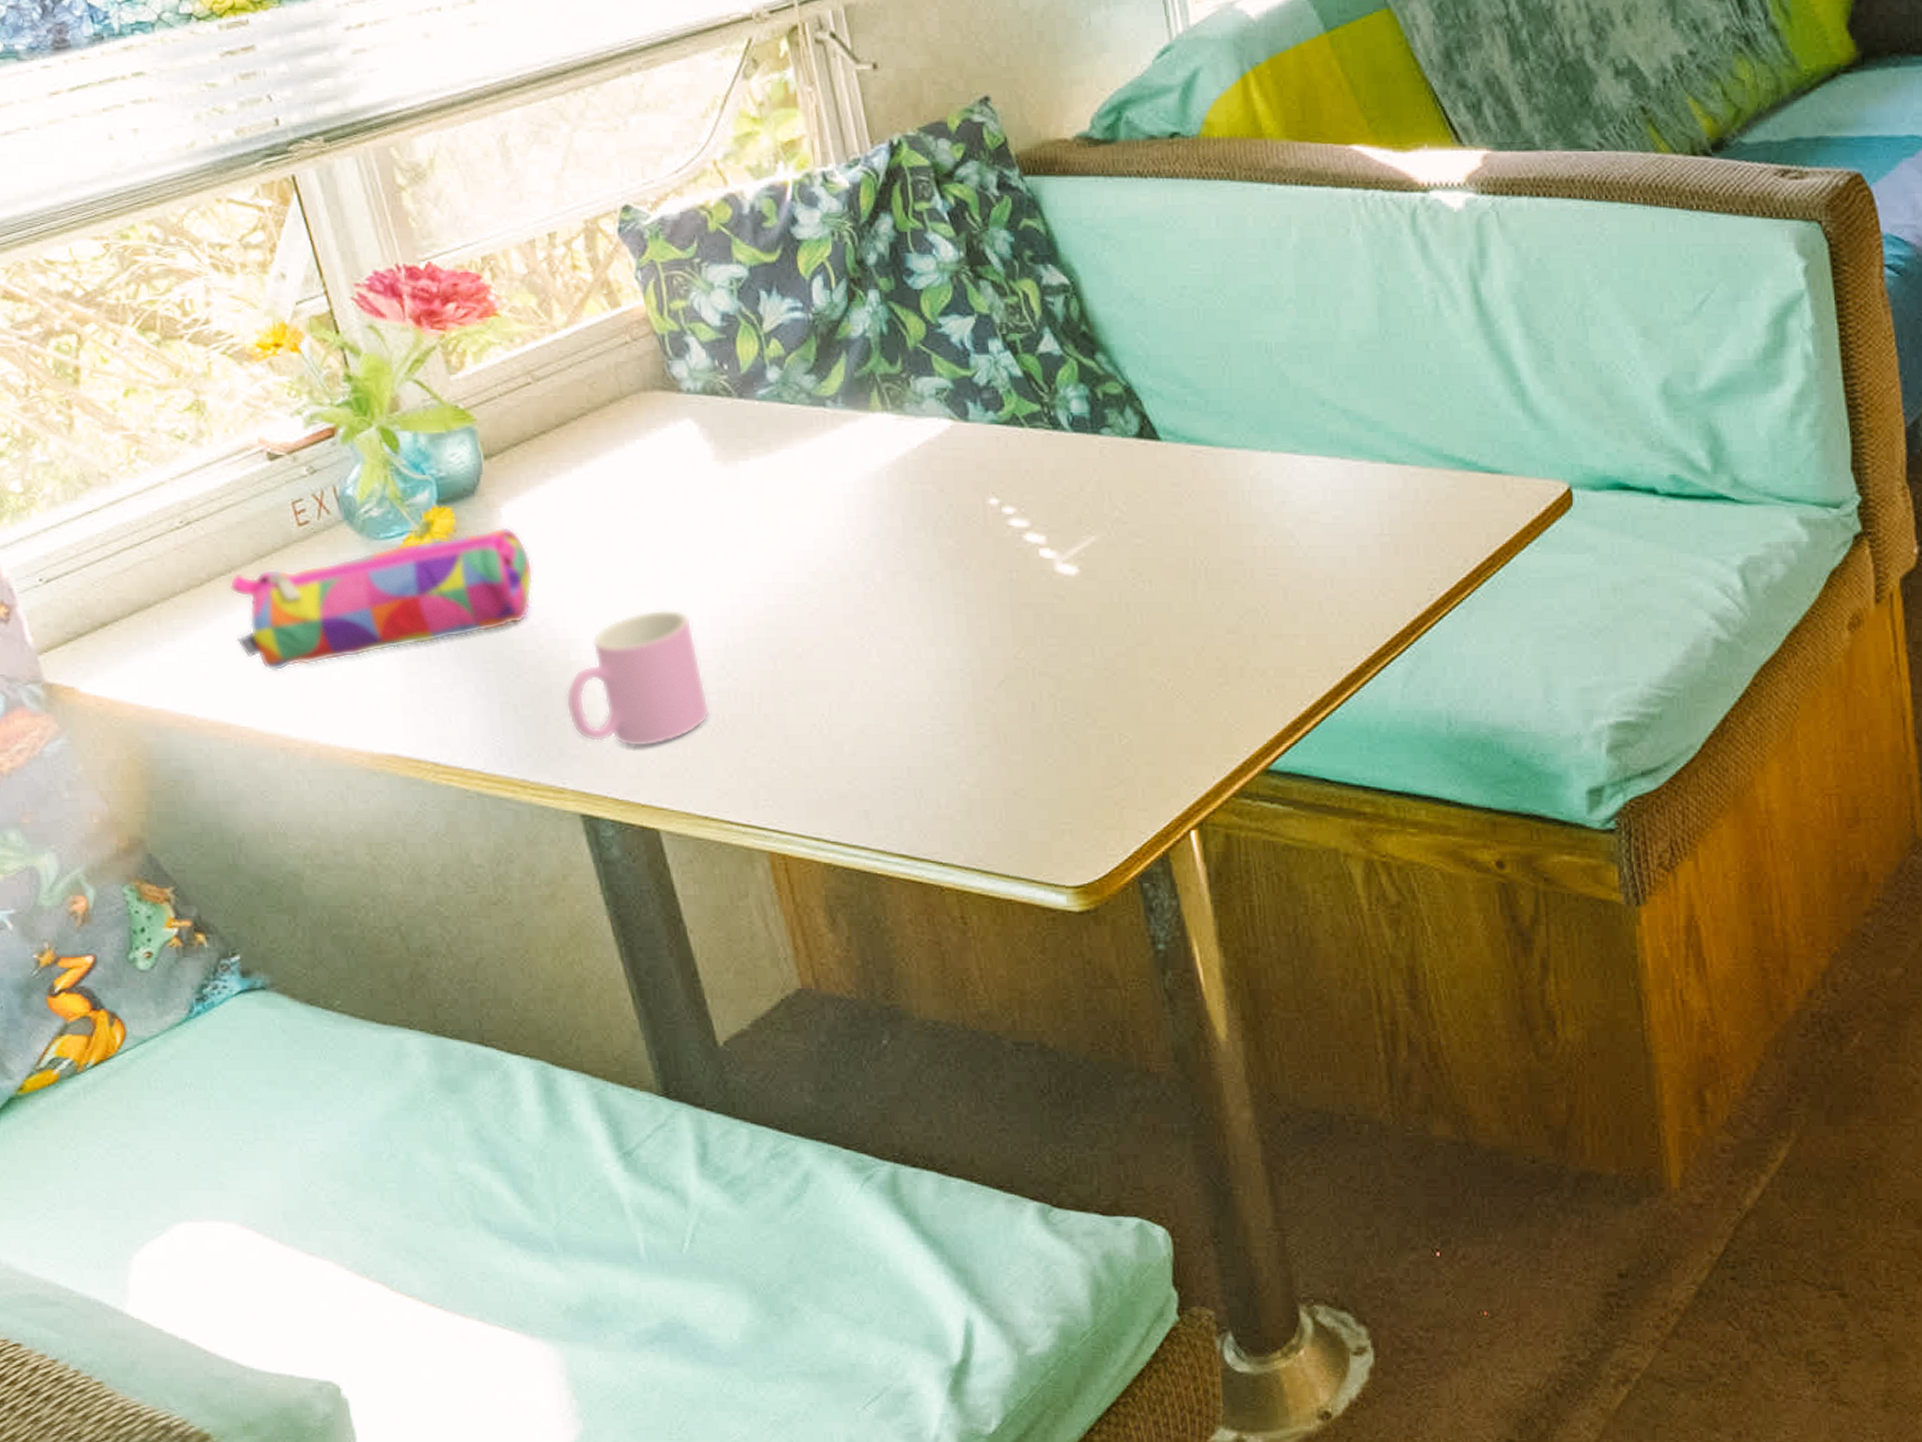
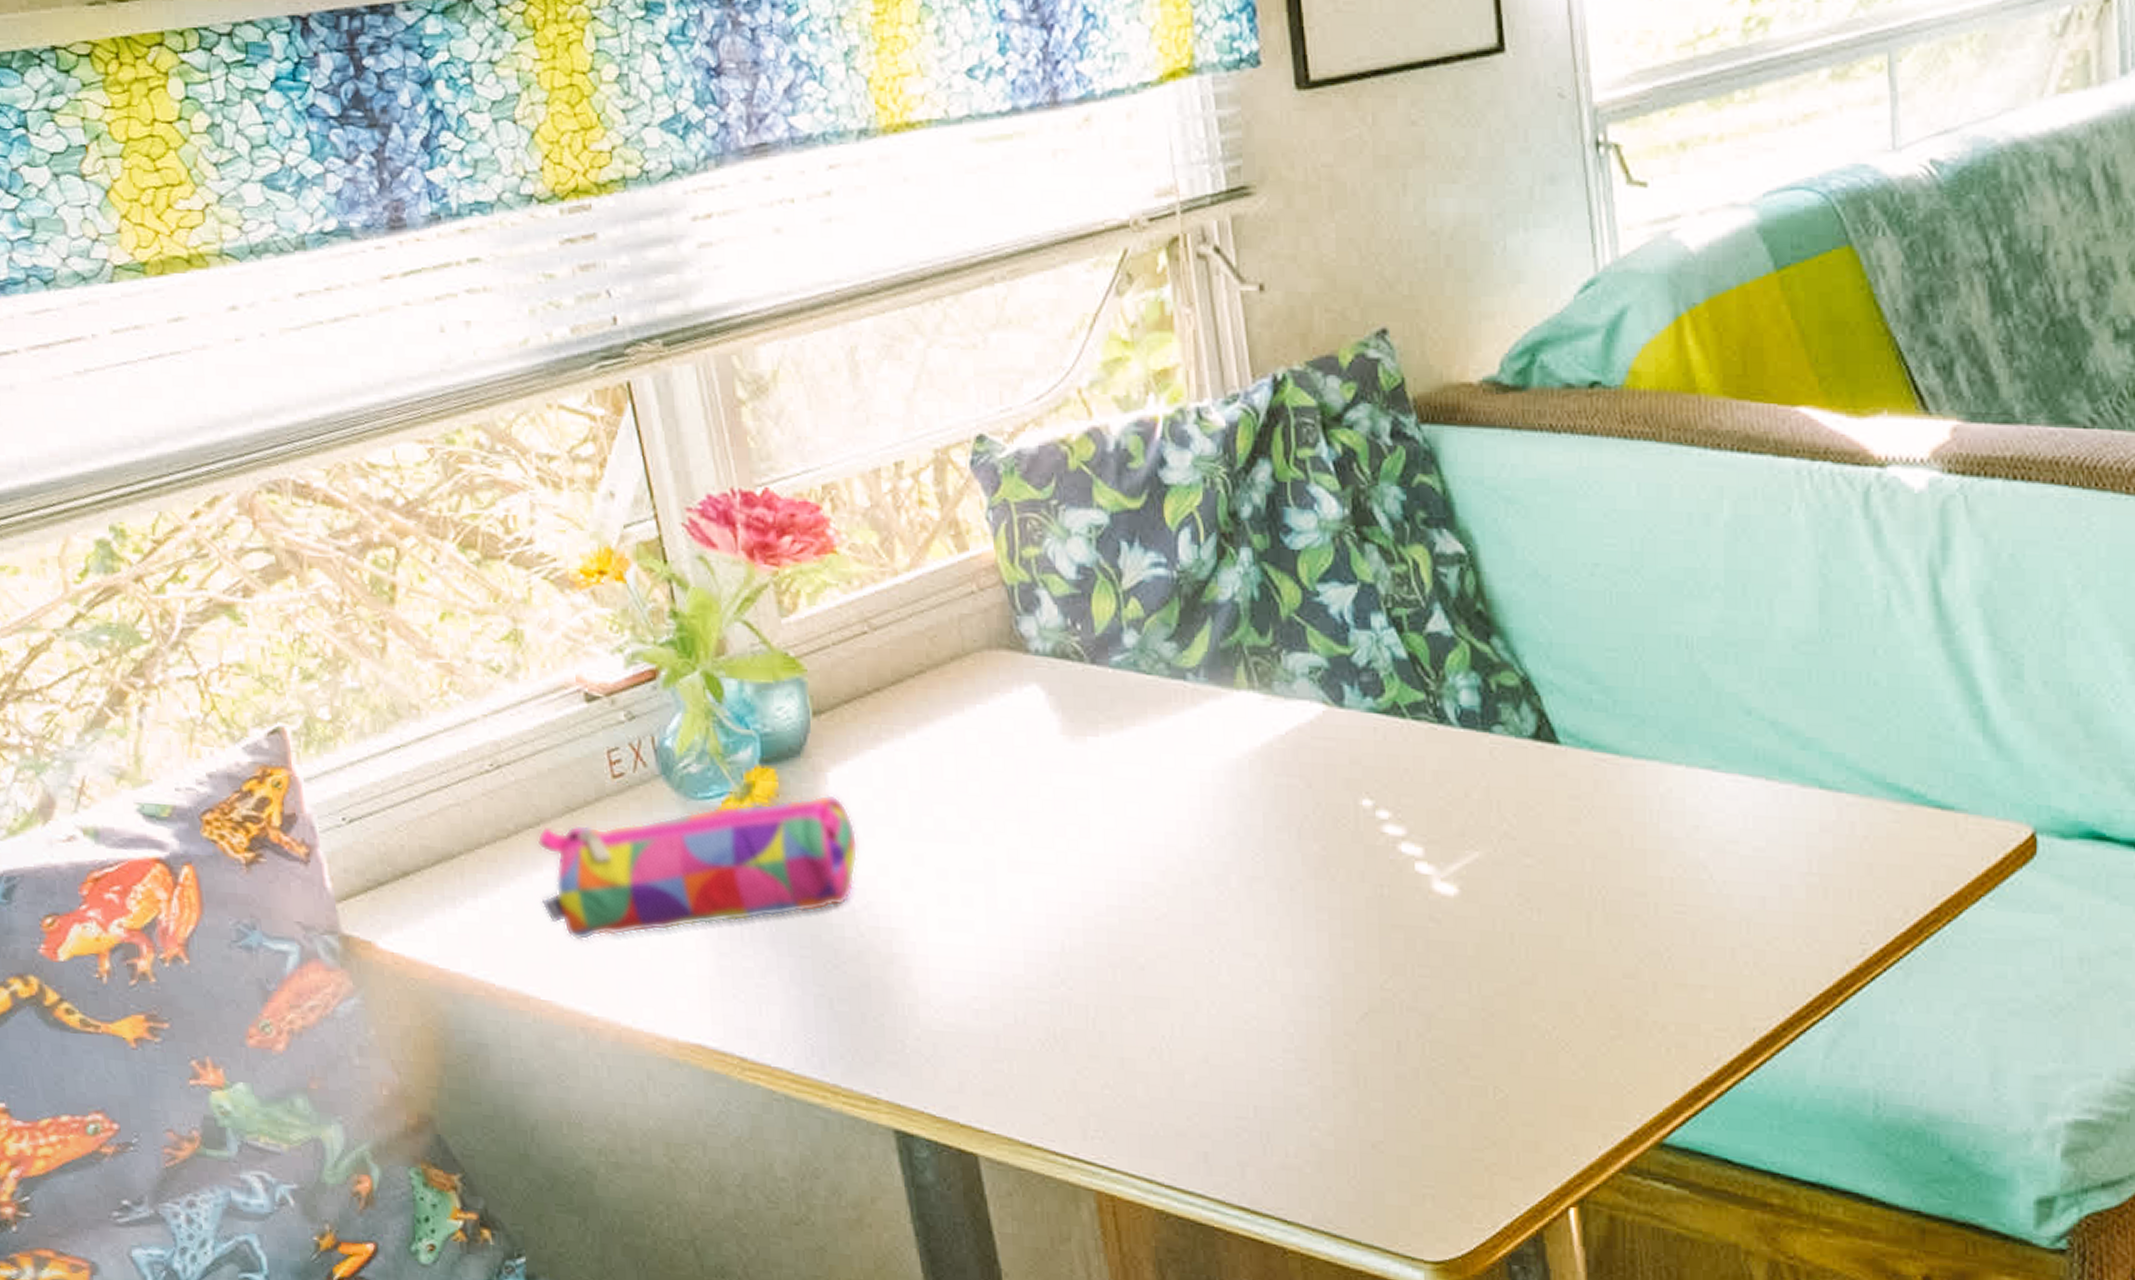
cup: present [565,609,710,748] -> none [885,901,1040,1059]

